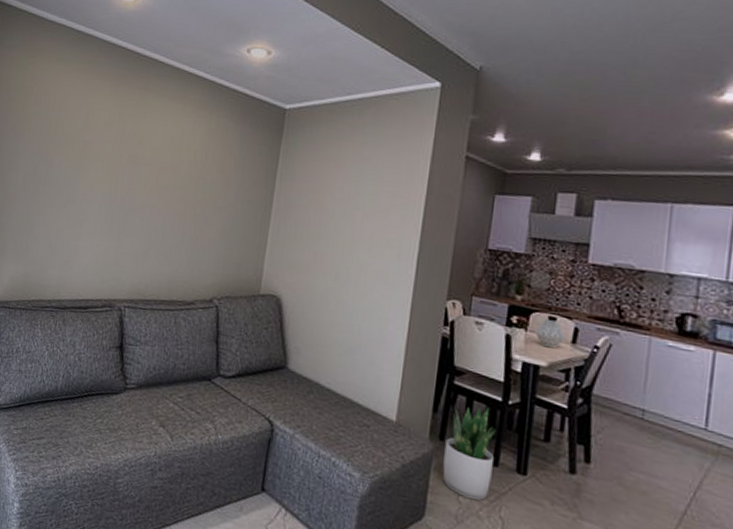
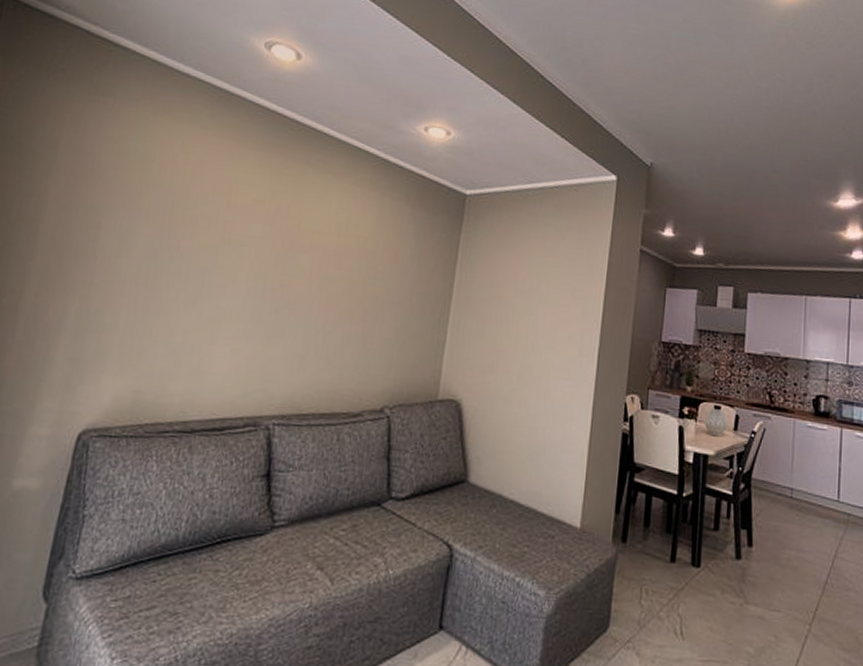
planter: present [442,408,496,501] -> none [625,503,673,601]

